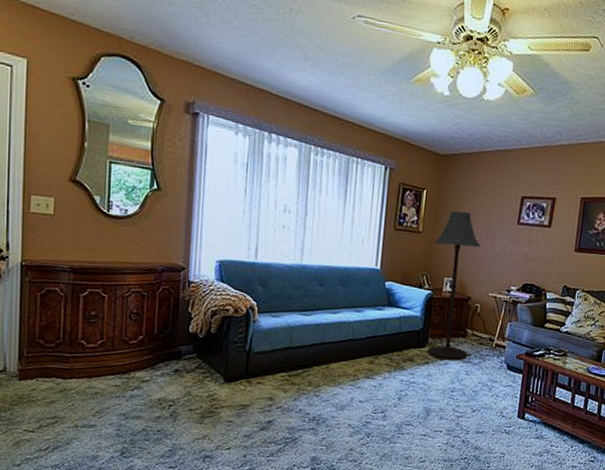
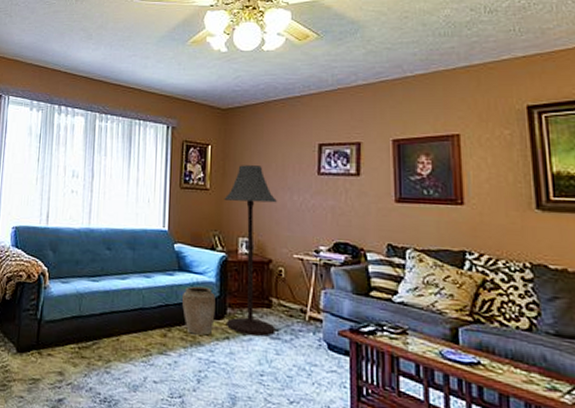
vase: none [389,319,420,361] -> present [182,286,216,336]

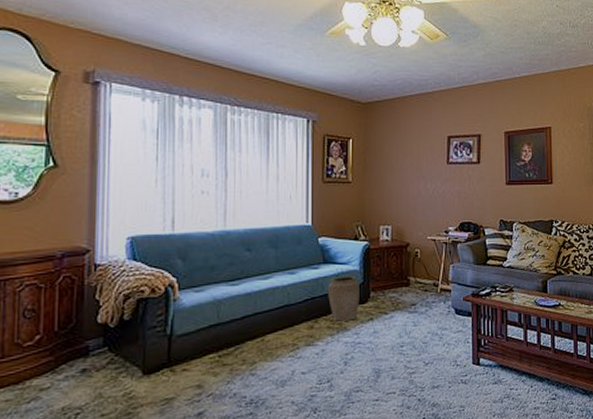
floor lamp: present [224,165,277,336] -> none [365,157,413,313]

